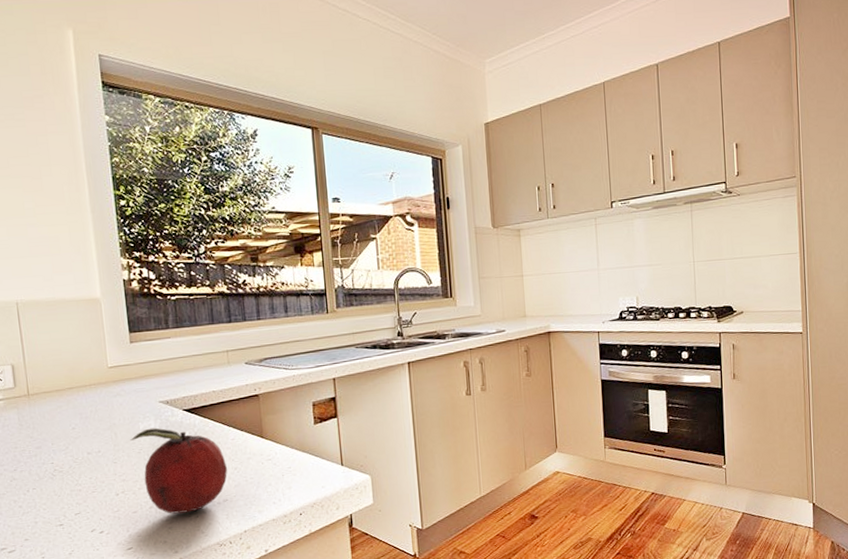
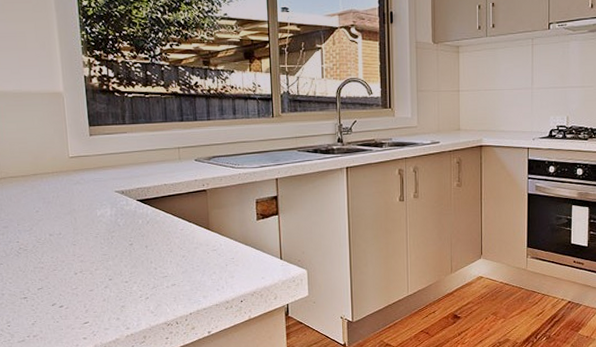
fruit: present [130,427,228,514] -> none [88,215,177,294]

